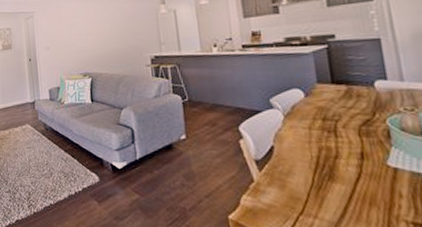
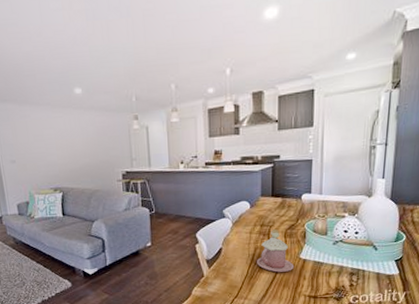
mug: none [324,125,382,184] -> present [257,229,295,273]

